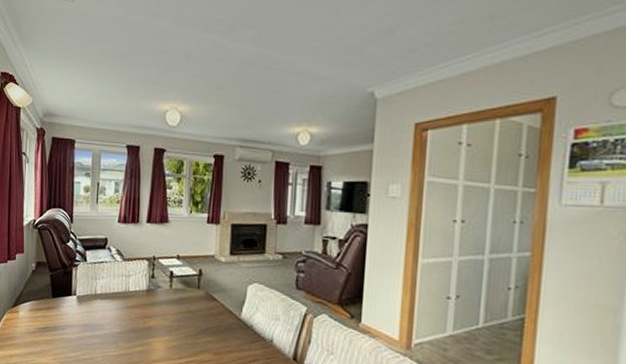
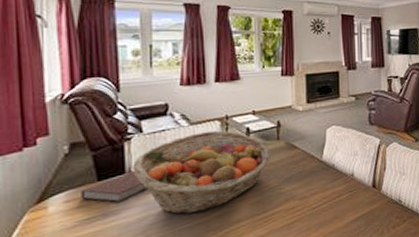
notebook: none [40,293,87,320] -> present [81,170,148,203]
fruit basket: none [77,268,190,344] -> present [132,130,271,215]

